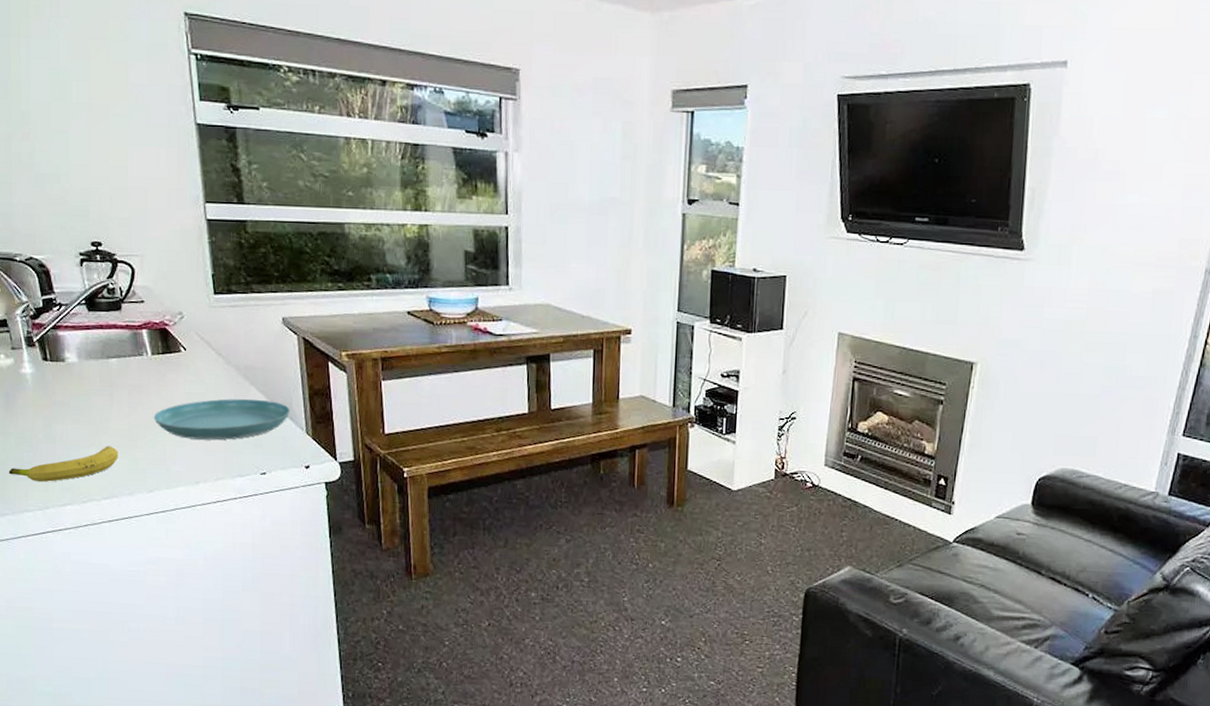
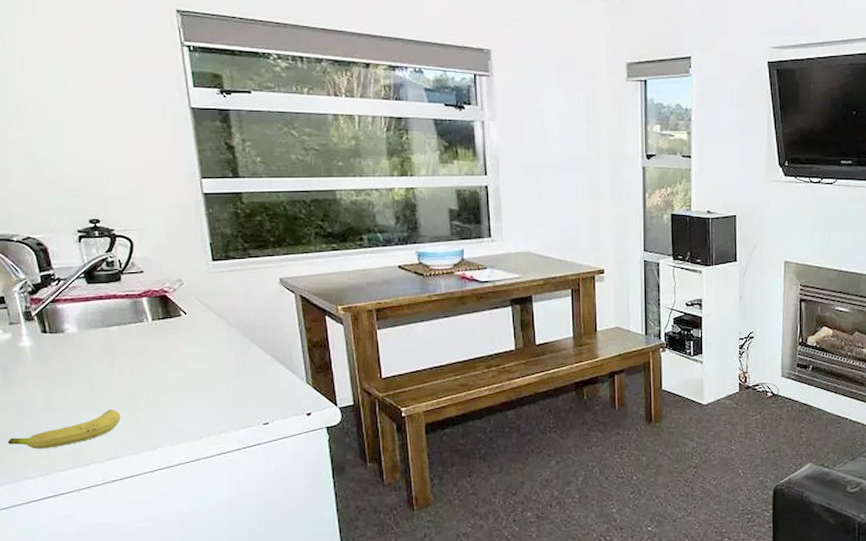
saucer: present [153,399,290,440] -> none [155,355,290,397]

